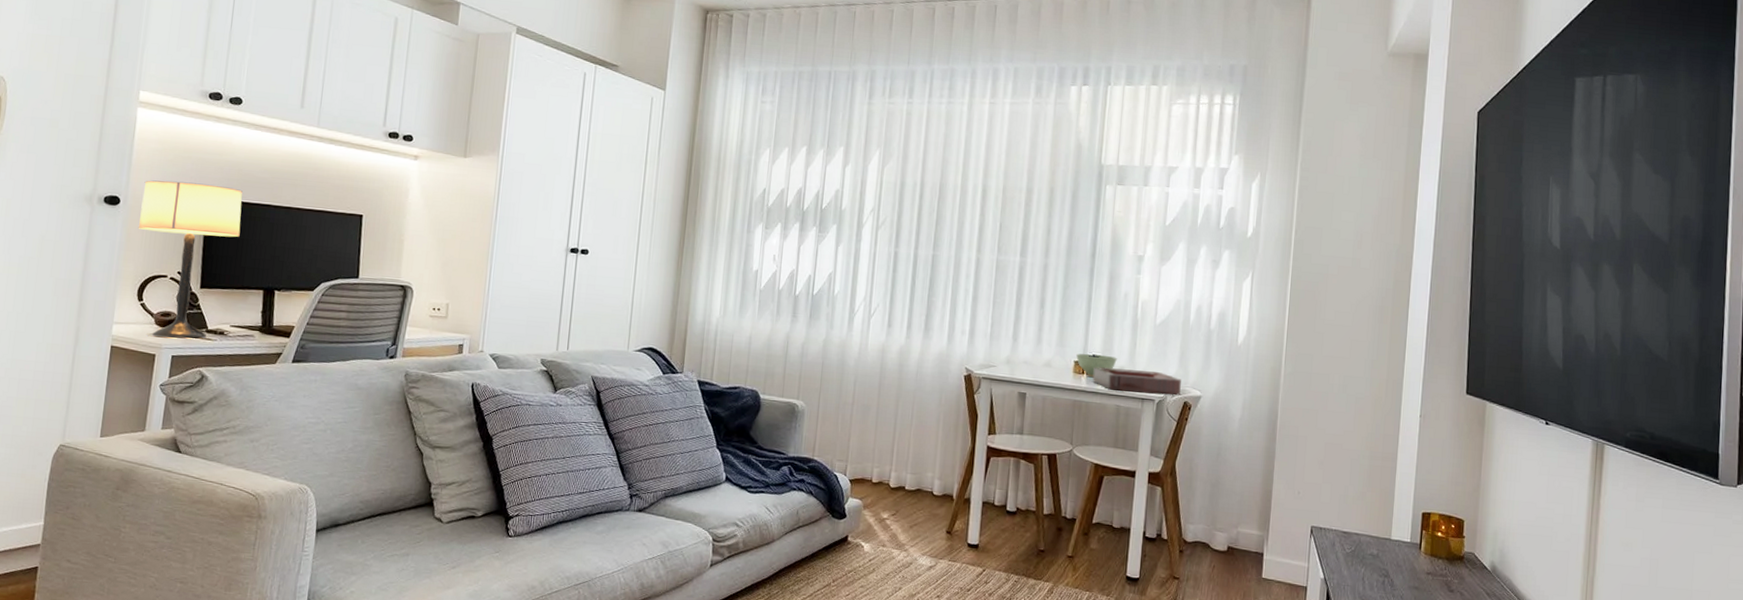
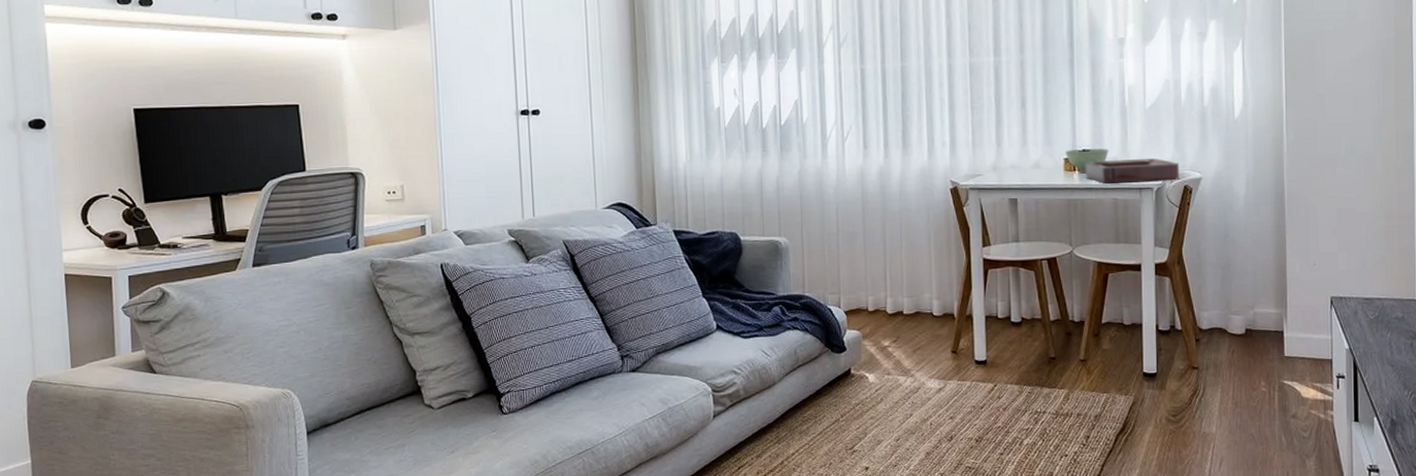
table lamp: present [138,180,243,339] -> none [67,94,176,260]

